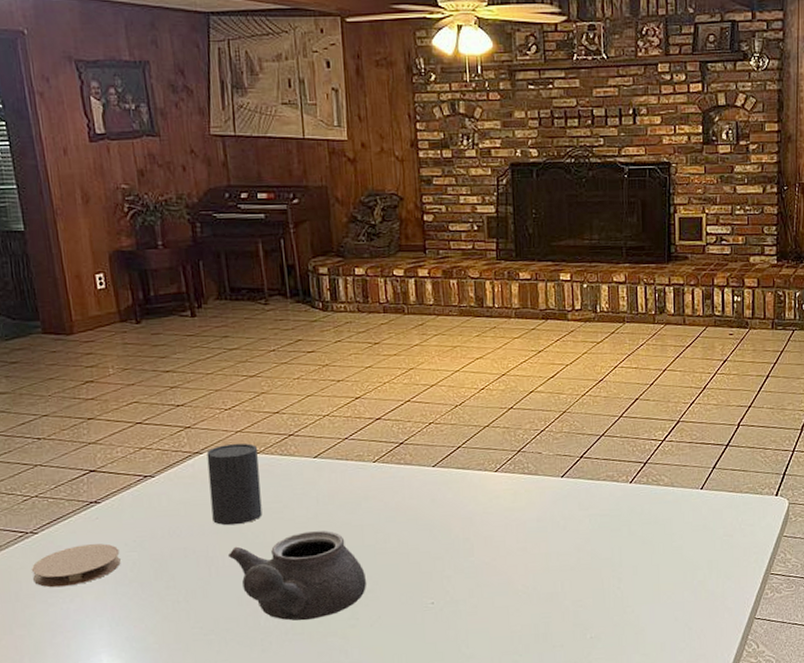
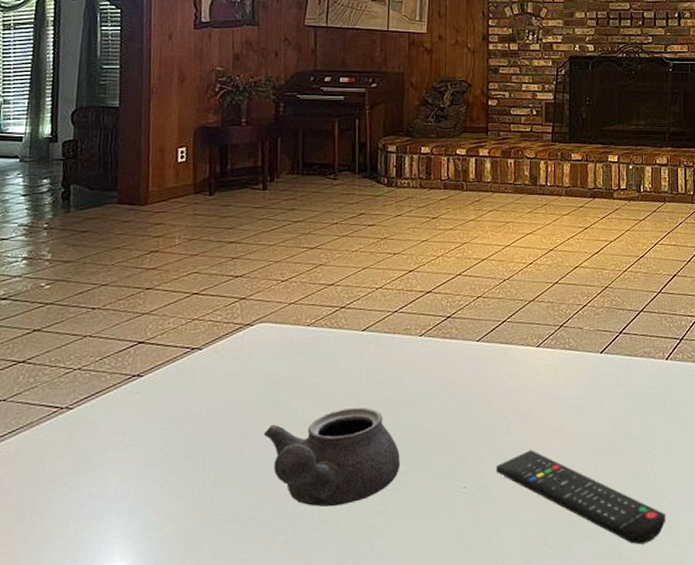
coaster: present [31,543,121,588] -> none [58,420,154,469]
cup: present [206,443,262,526] -> none [253,315,308,402]
remote control: none [461,569,635,654] -> present [495,449,666,545]

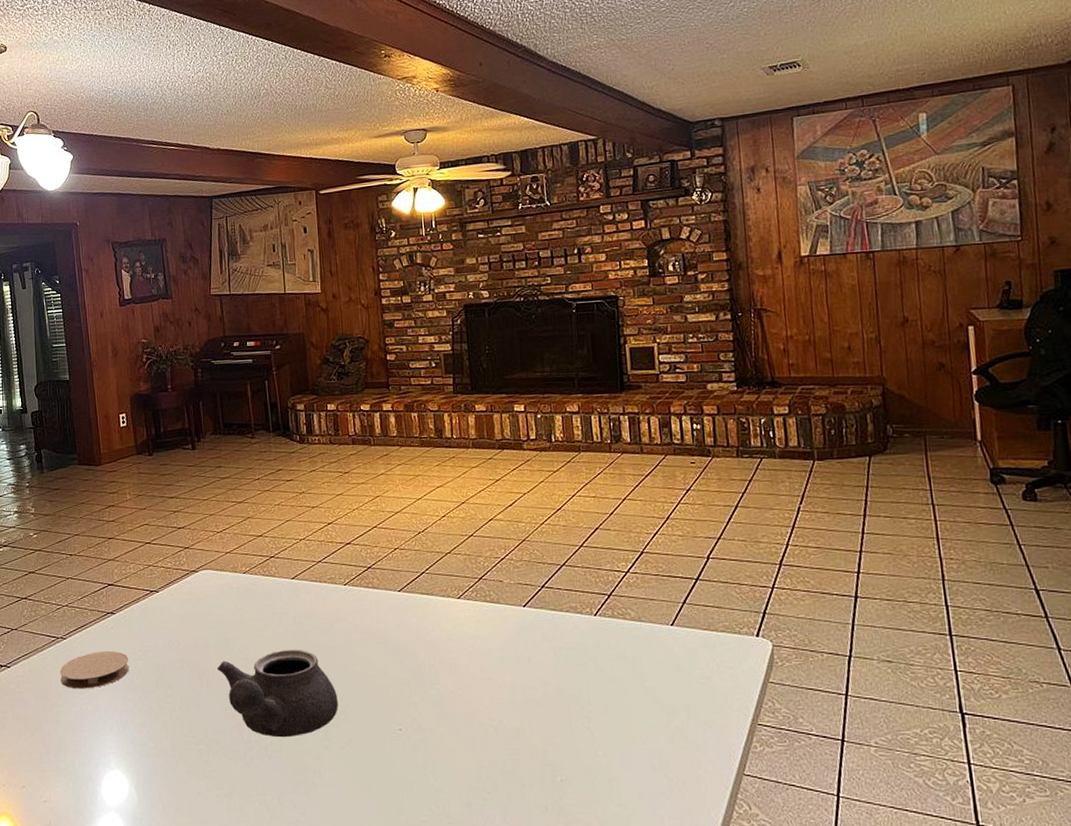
coaster: none [58,420,154,469] -> present [59,651,129,689]
remote control: present [495,449,666,545] -> none [428,698,608,801]

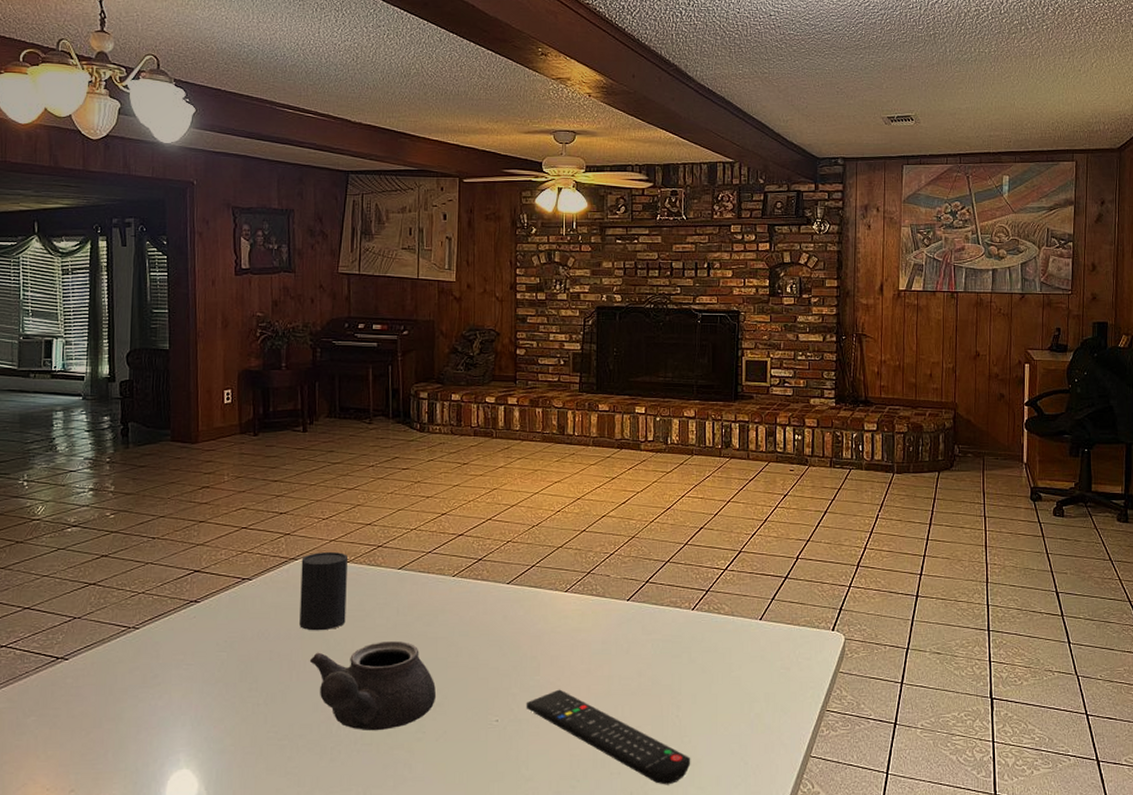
coaster: present [59,651,129,689] -> none [128,642,211,683]
cup: none [201,563,247,640] -> present [299,551,347,631]
remote control: none [428,698,608,801] -> present [526,689,691,785]

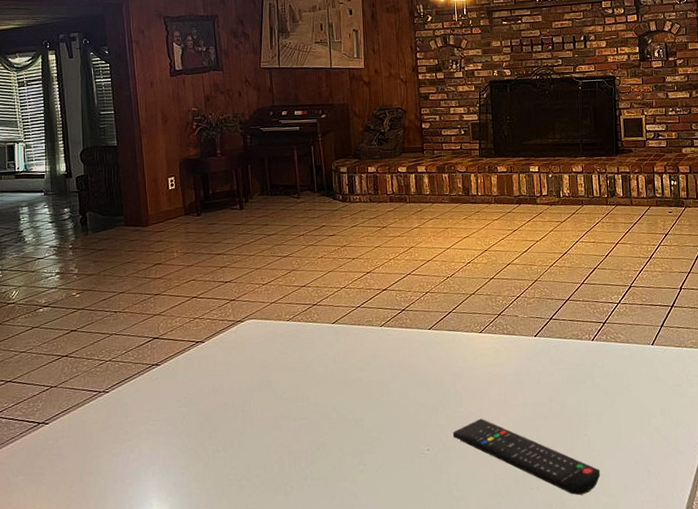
cup: present [299,551,347,631] -> none [247,312,289,383]
teapot: present [309,641,437,731] -> none [260,386,374,467]

